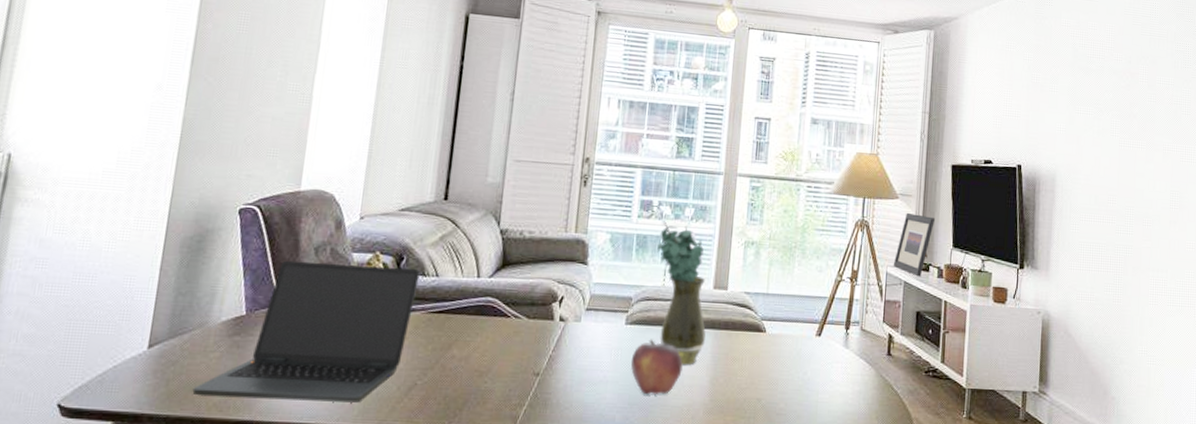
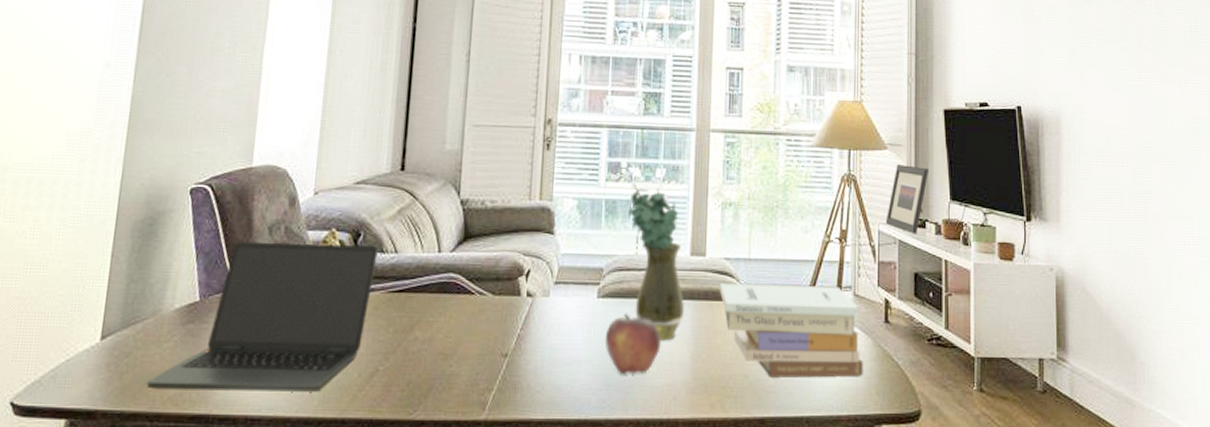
books: none [738,314,866,403] -> present [719,282,863,378]

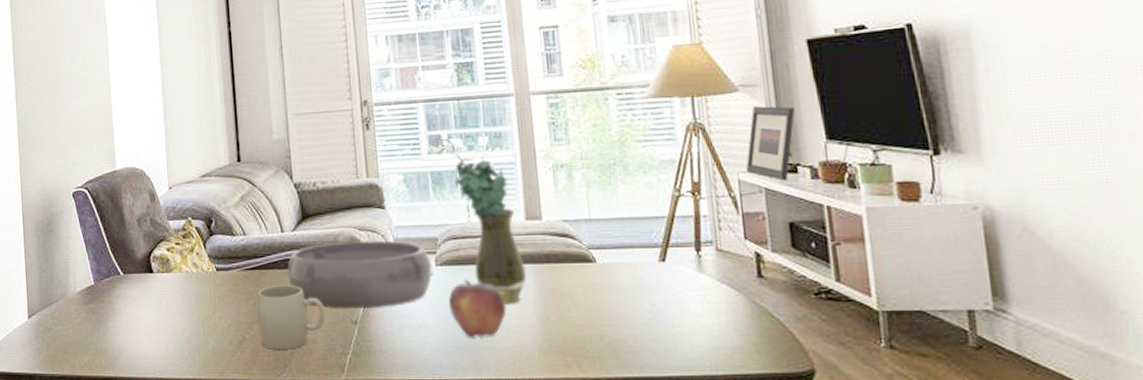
laptop: present [146,241,378,392] -> none [66,230,230,357]
mug: none [395,311,475,384] -> present [256,285,326,349]
bowl: none [438,266,594,340] -> present [287,240,433,308]
books: present [719,282,863,378] -> none [560,242,738,337]

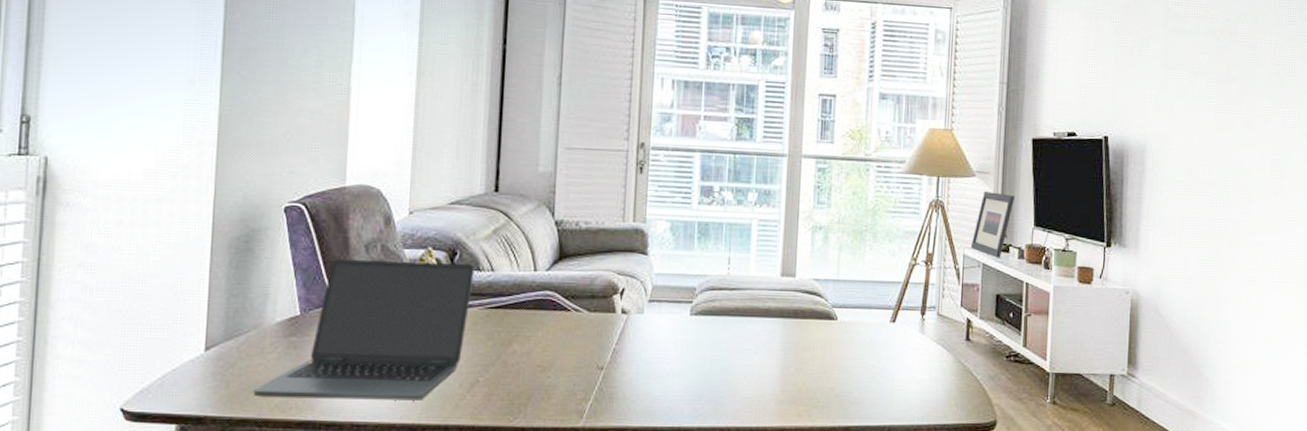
laptop: none [66,230,230,357] -> present [253,258,475,401]
mug: present [256,285,326,349] -> none [494,326,571,394]
bowl: present [287,240,433,308] -> none [535,285,687,354]
fruit: present [448,279,507,336] -> none [697,329,752,386]
vase: present [455,154,526,304] -> none [720,207,774,356]

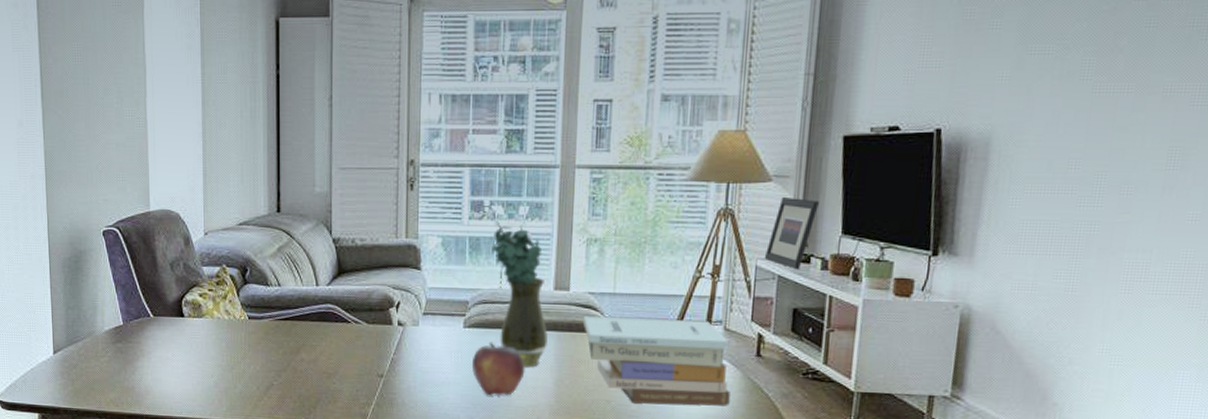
laptop: present [253,258,475,401] -> none [93,275,263,400]
fruit: none [697,329,752,386] -> present [471,342,525,396]
vase: none [720,207,774,356] -> present [491,221,548,367]
books: none [808,302,944,390] -> present [582,315,730,406]

